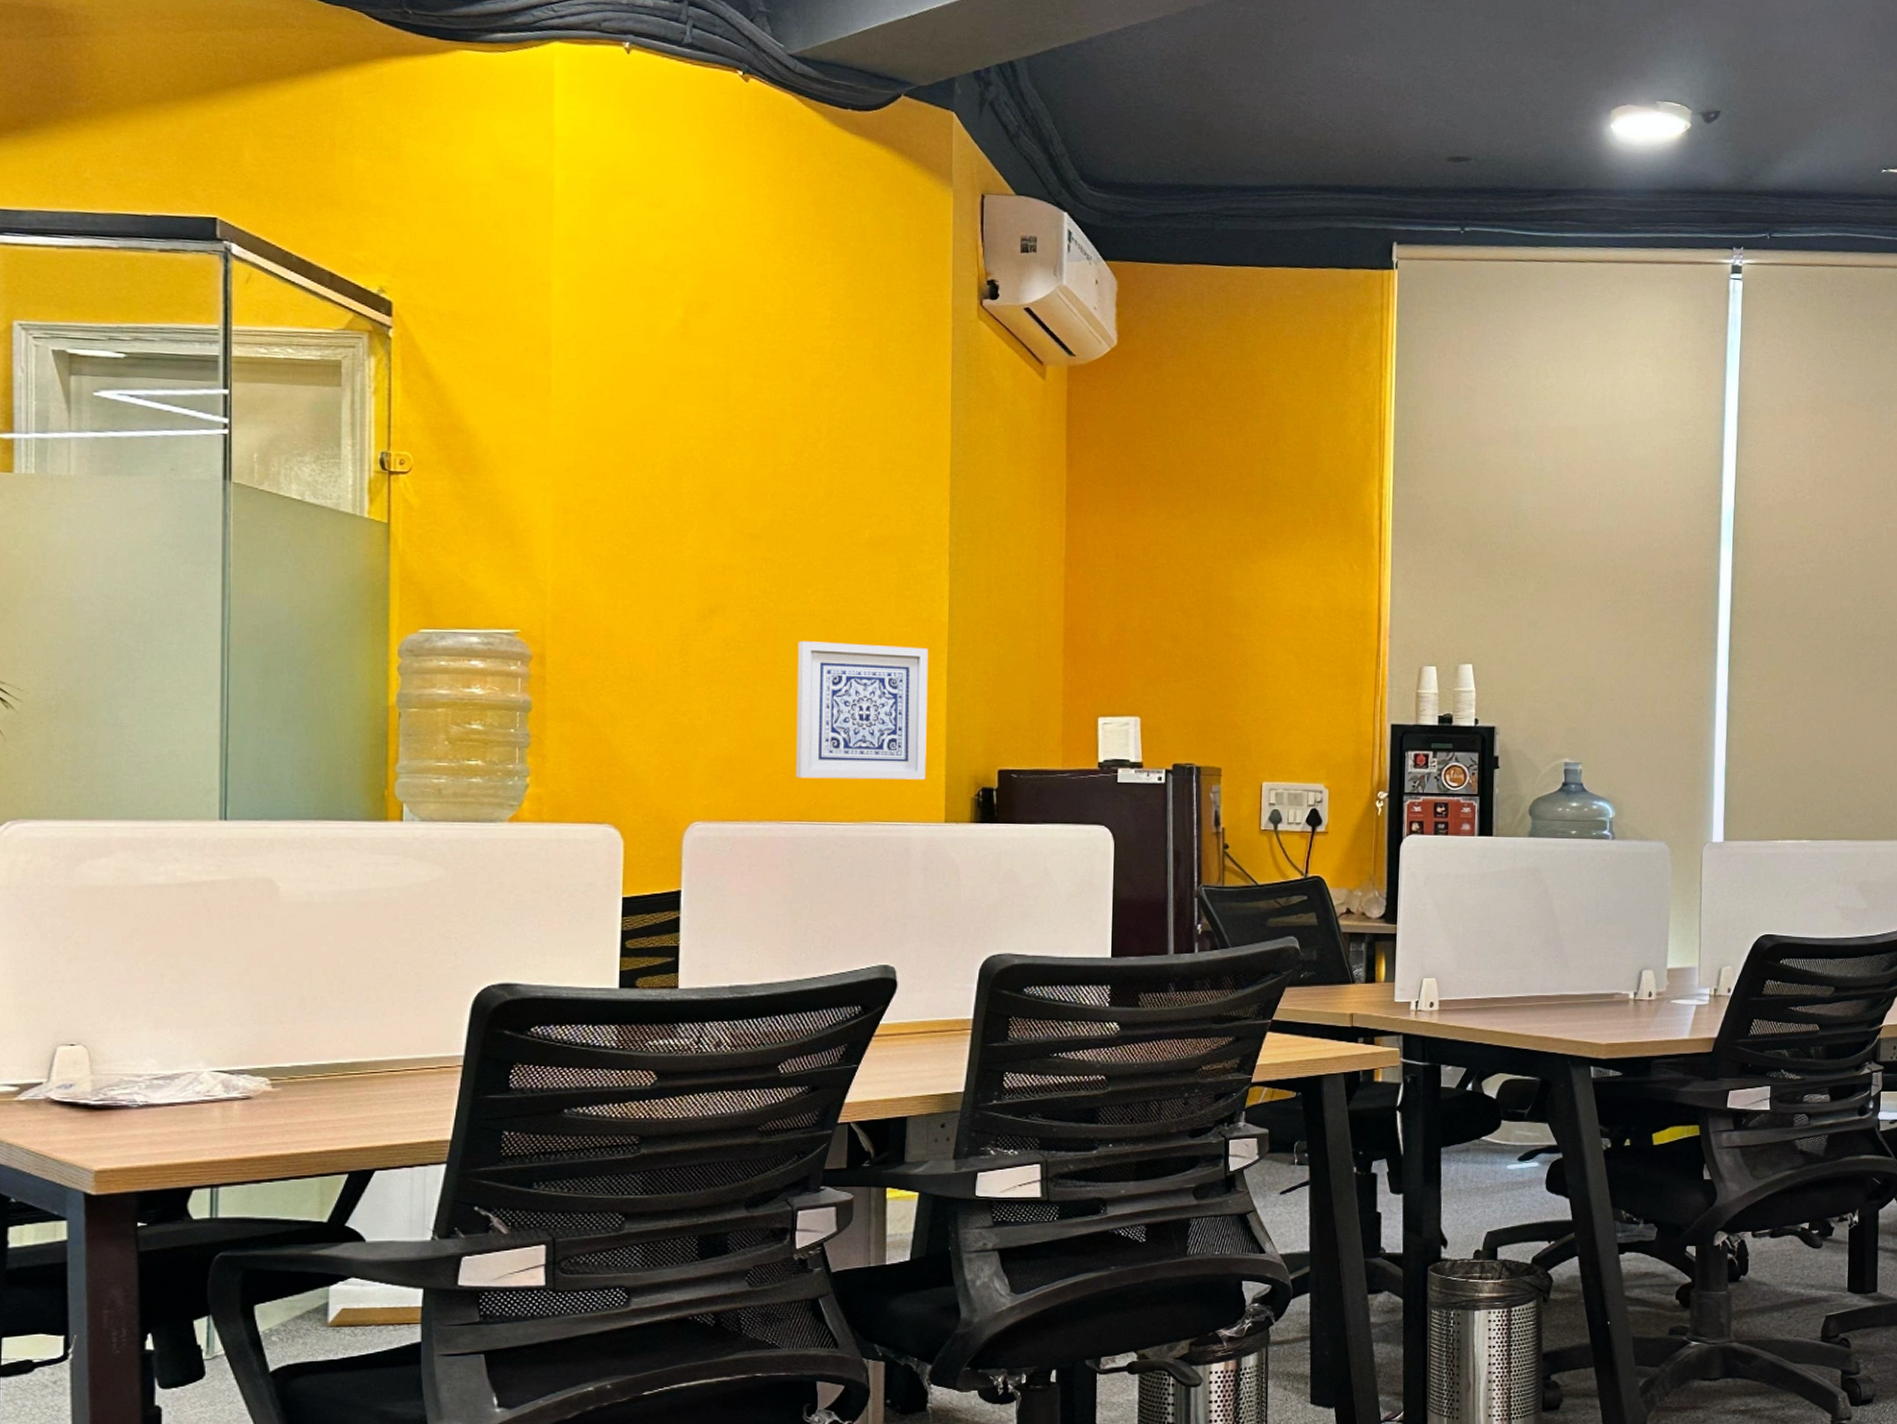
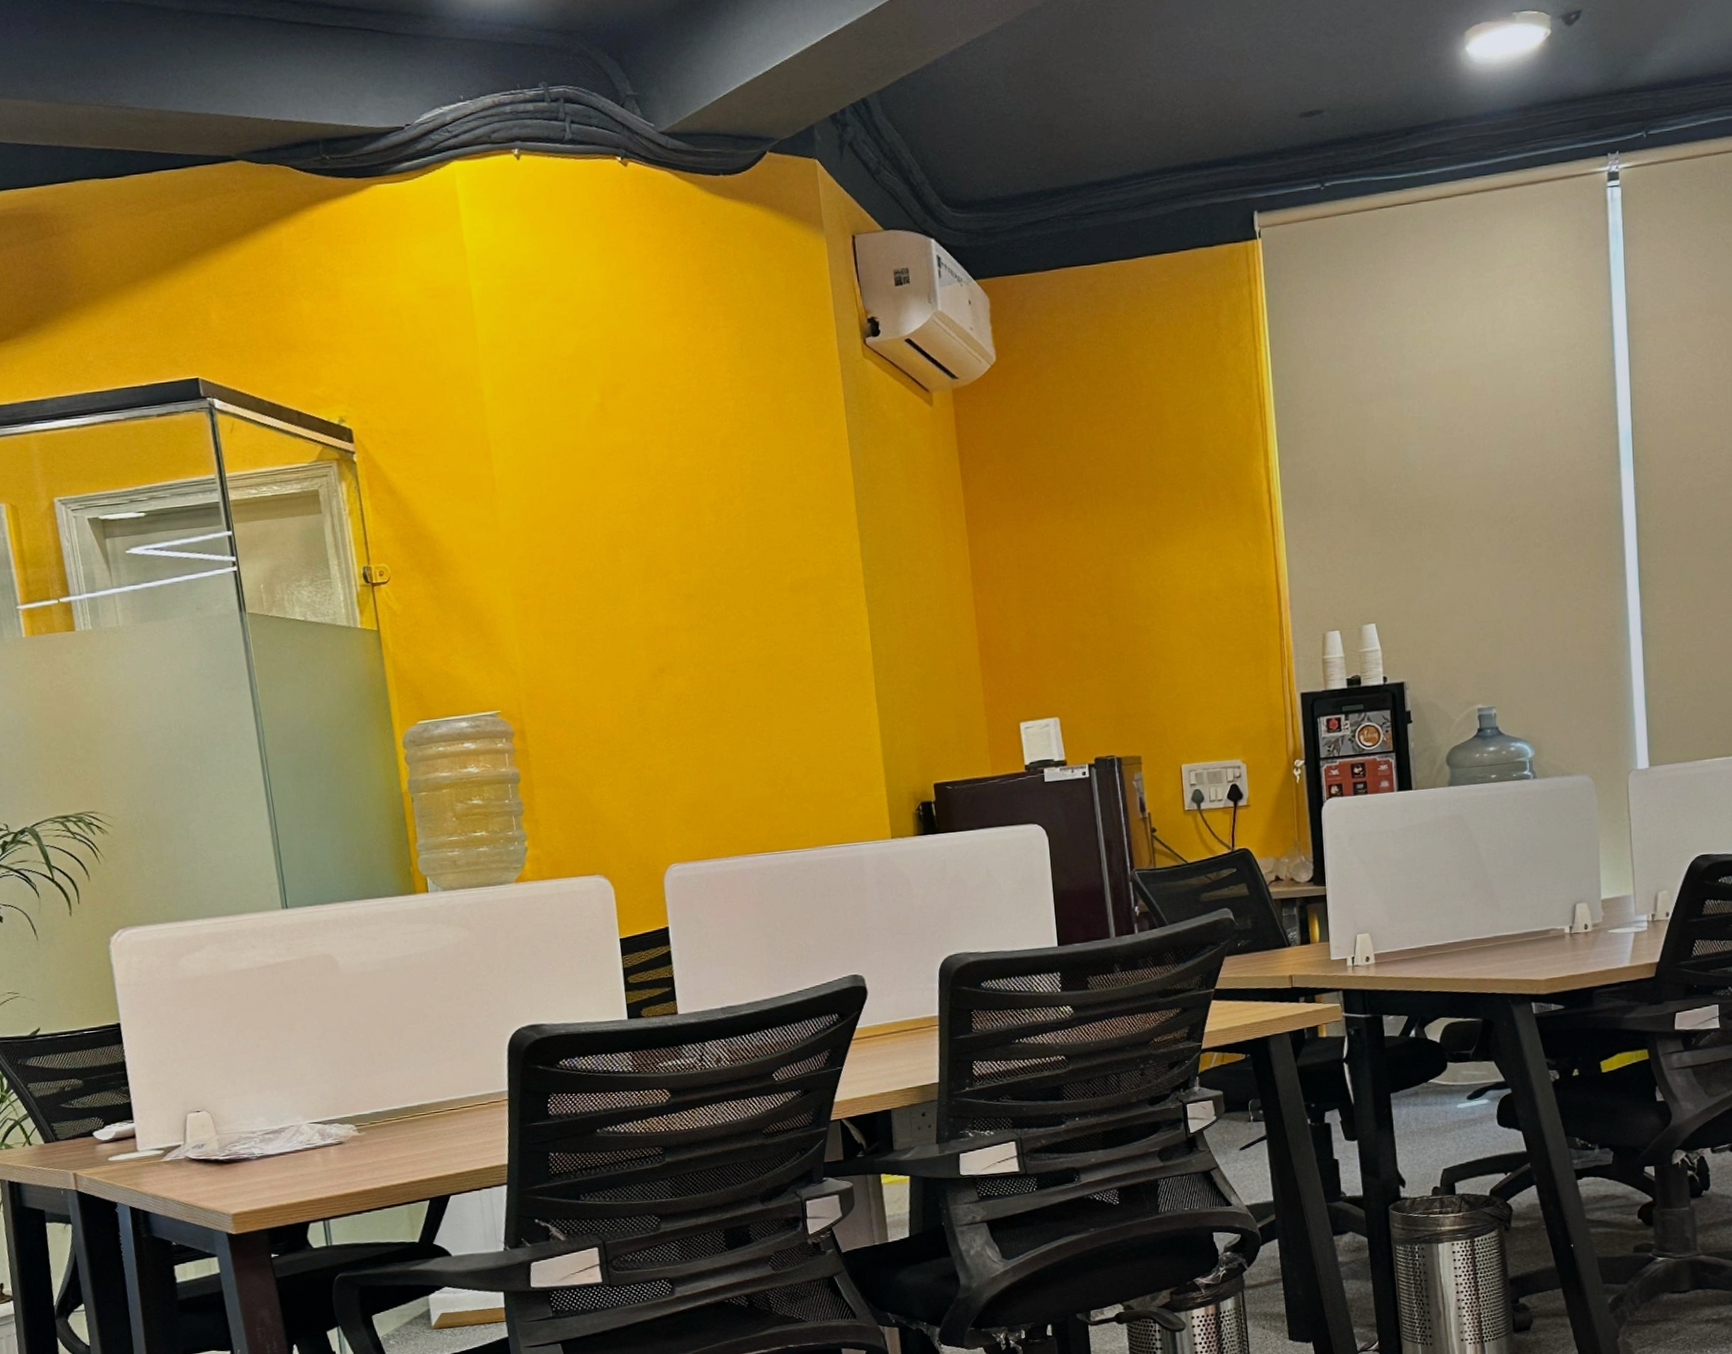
wall art: present [796,641,929,780] -> none [740,679,869,814]

